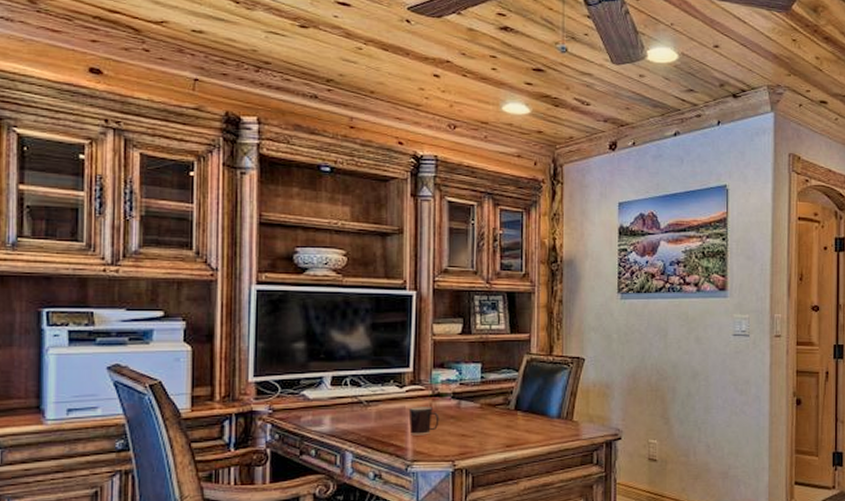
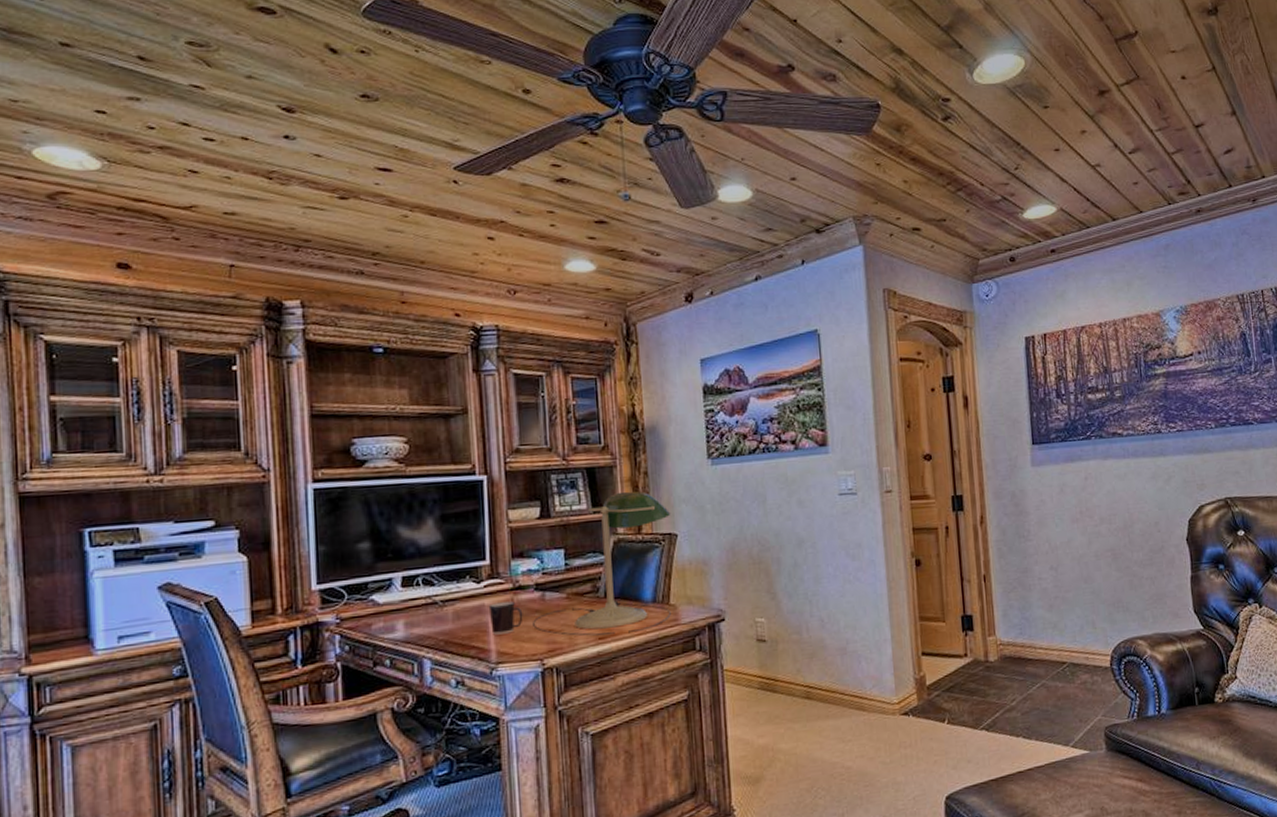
desk lamp: none [448,316,581,444] -> present [533,491,671,636]

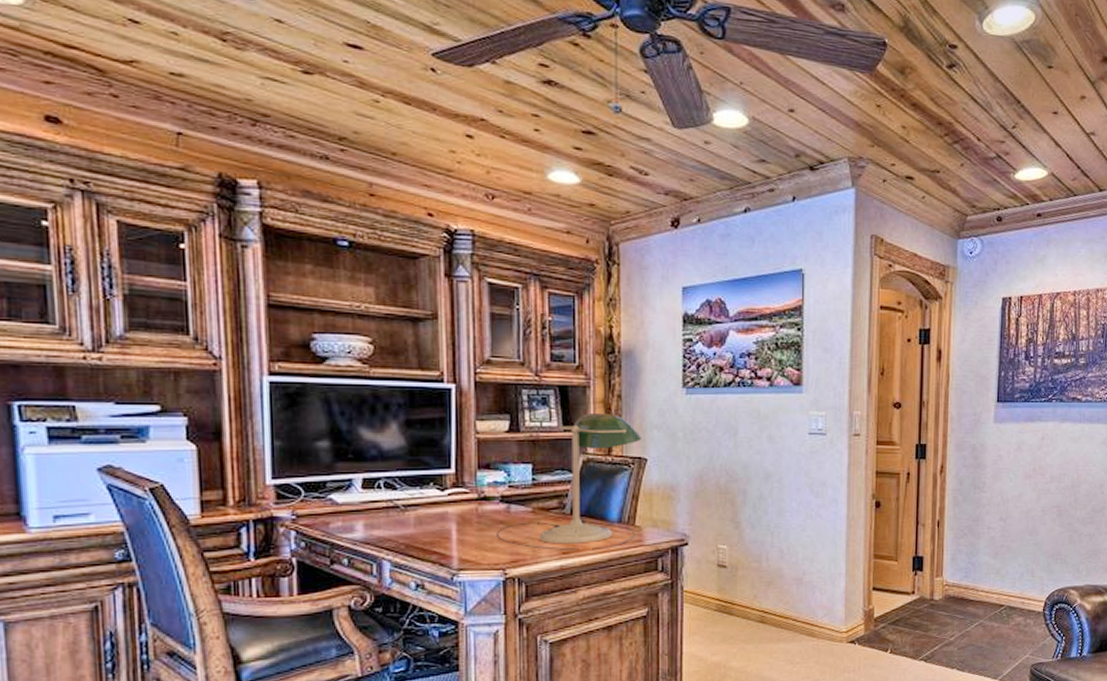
mug: present [488,601,523,635] -> none [452,511,487,542]

